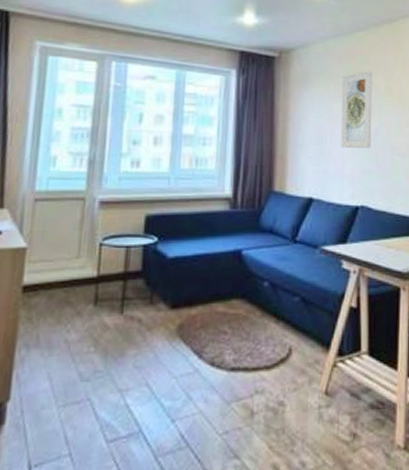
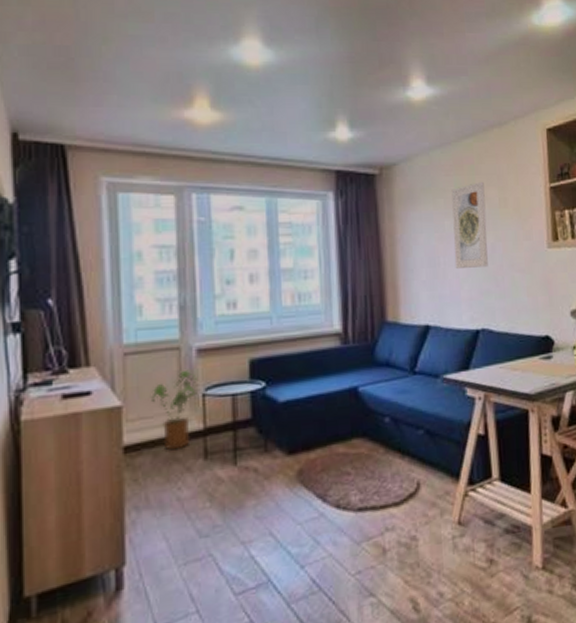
house plant: none [53,219,97,294] -> present [151,369,198,450]

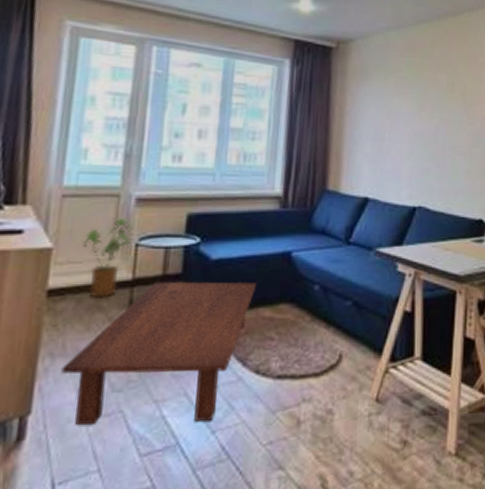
coffee table: none [148,420,327,571] -> present [61,281,257,426]
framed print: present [451,181,488,268] -> none [399,65,434,147]

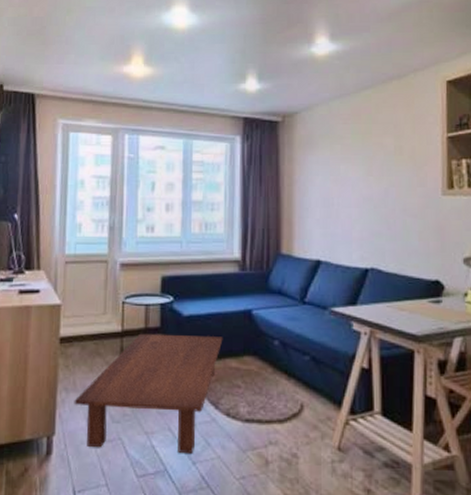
house plant: present [83,217,132,298] -> none [83,280,119,346]

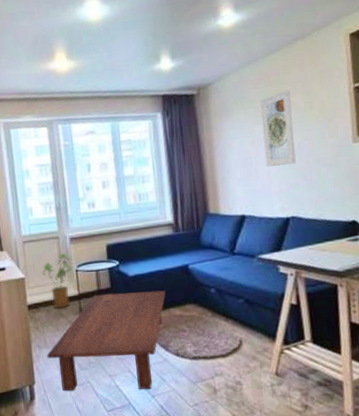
house plant: none [83,280,119,346] -> present [43,252,72,309]
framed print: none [347,129,381,210] -> present [260,89,296,167]

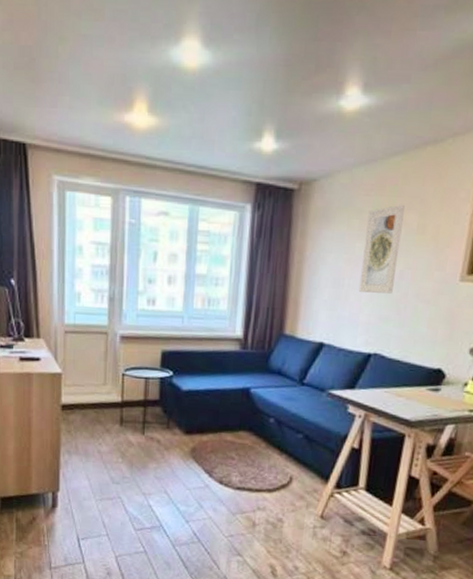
house plant: present [43,252,72,309] -> none [83,351,119,415]
coffee table: present [47,290,166,391] -> none [76,405,220,513]

